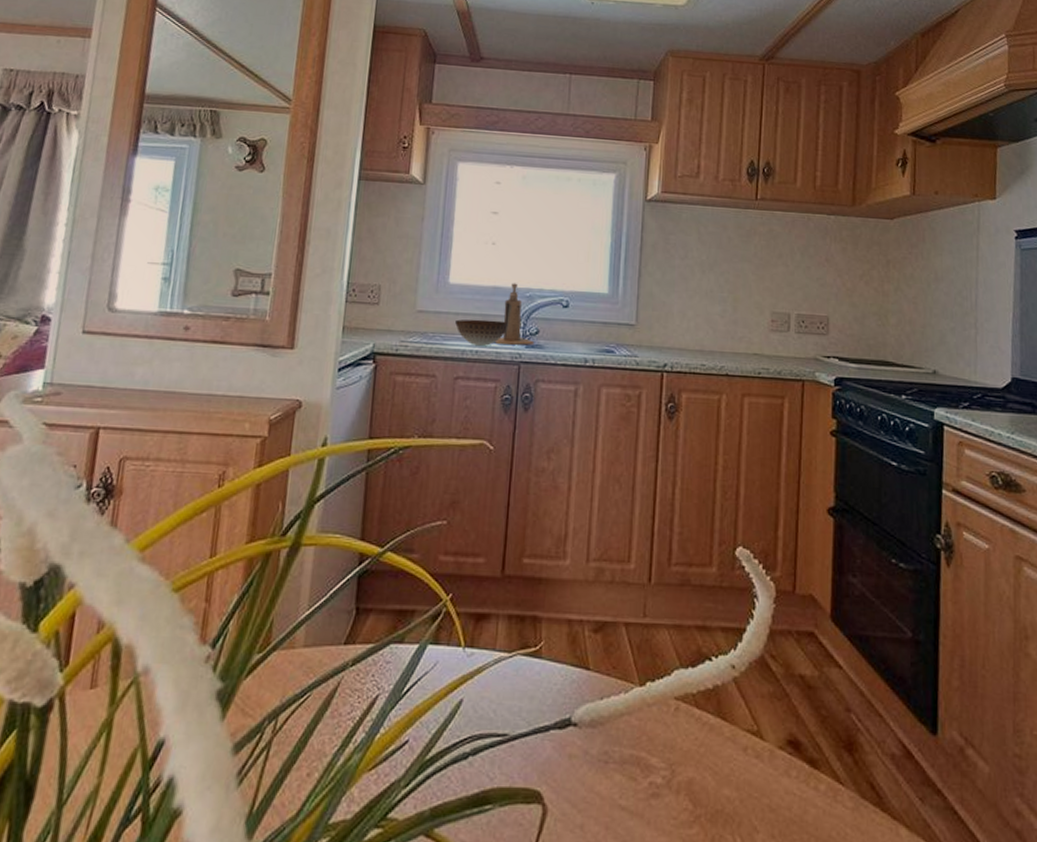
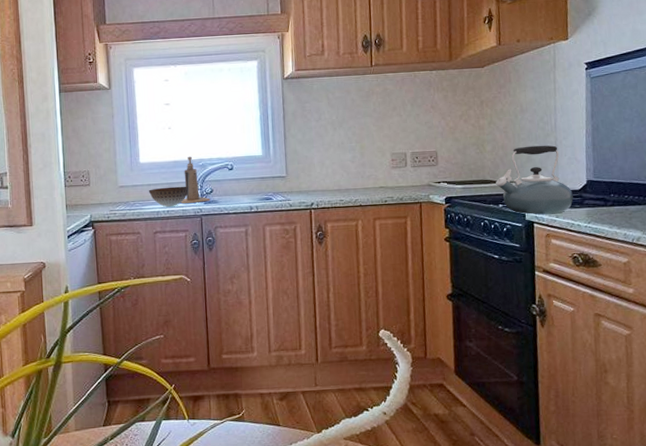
kettle: none [899,324,994,416] -> present [496,145,573,215]

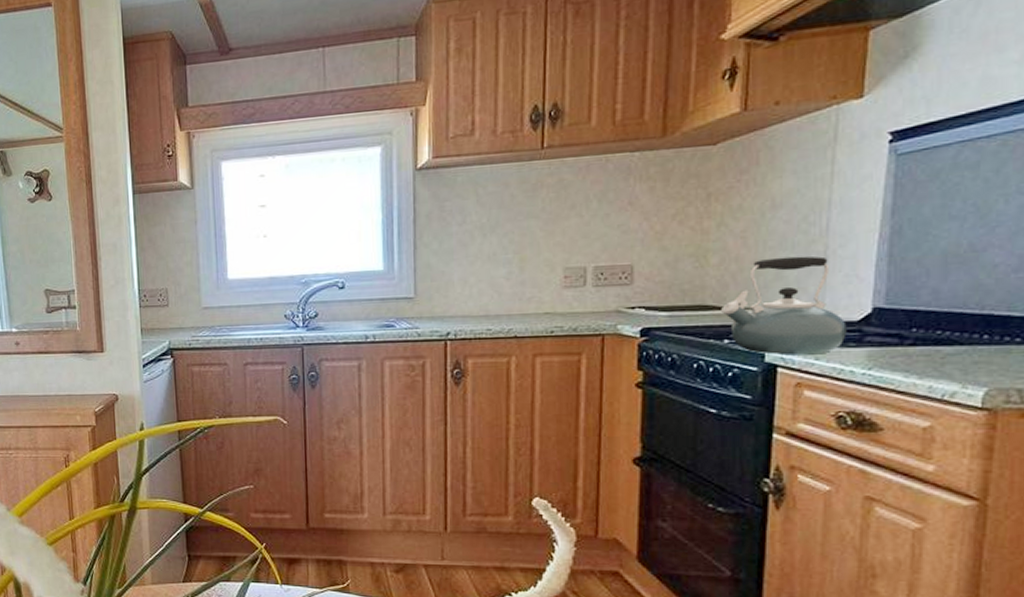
bowl: present [149,186,189,208] -> none [239,308,288,334]
soap dispenser: present [180,156,211,204] -> none [277,271,315,330]

